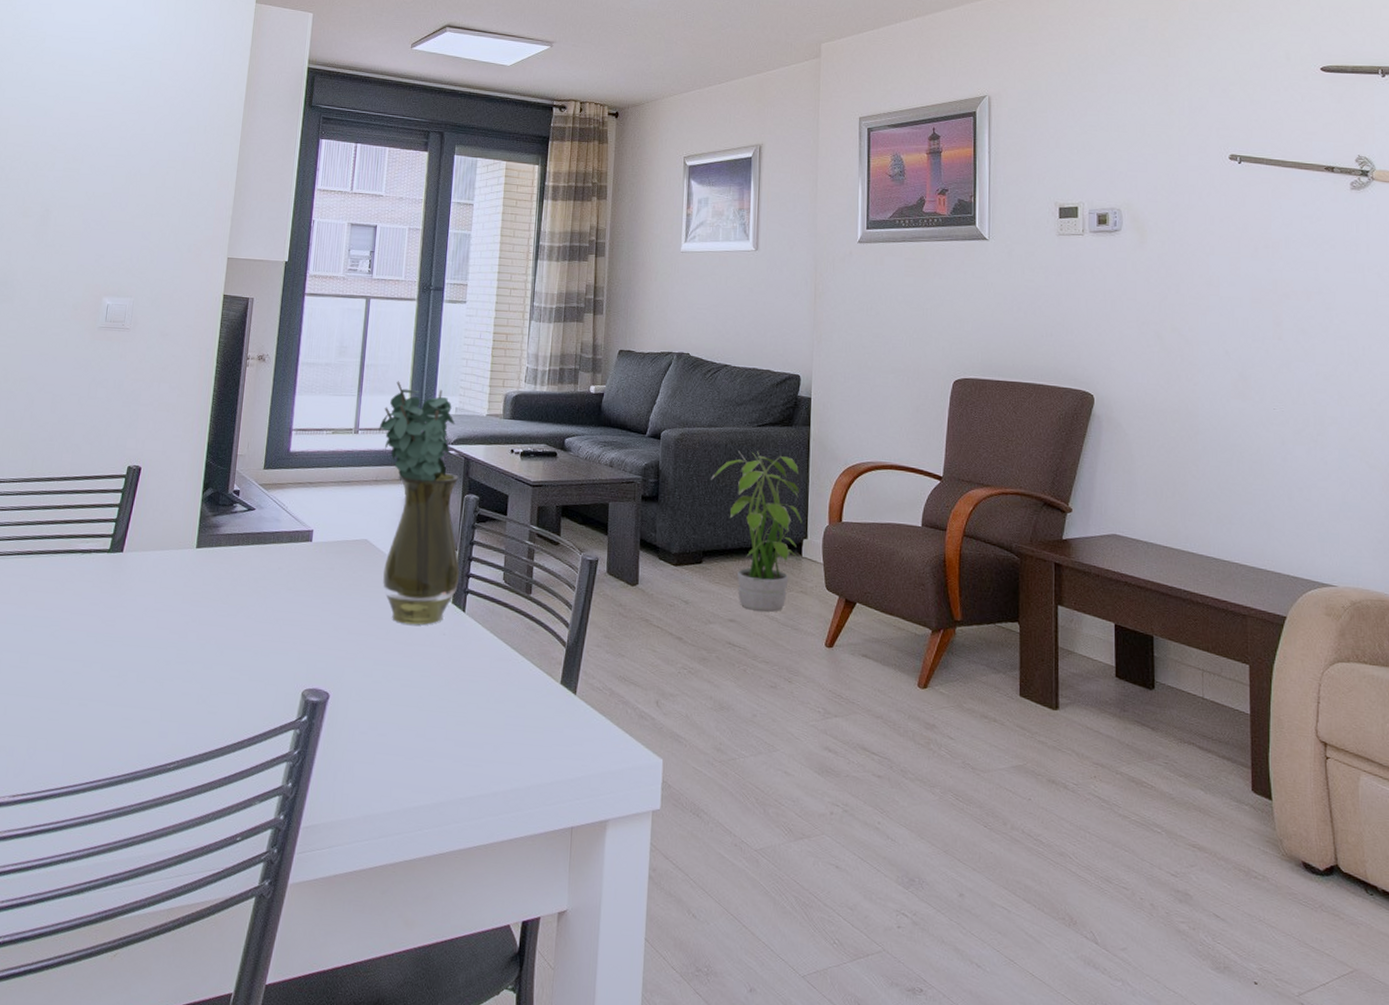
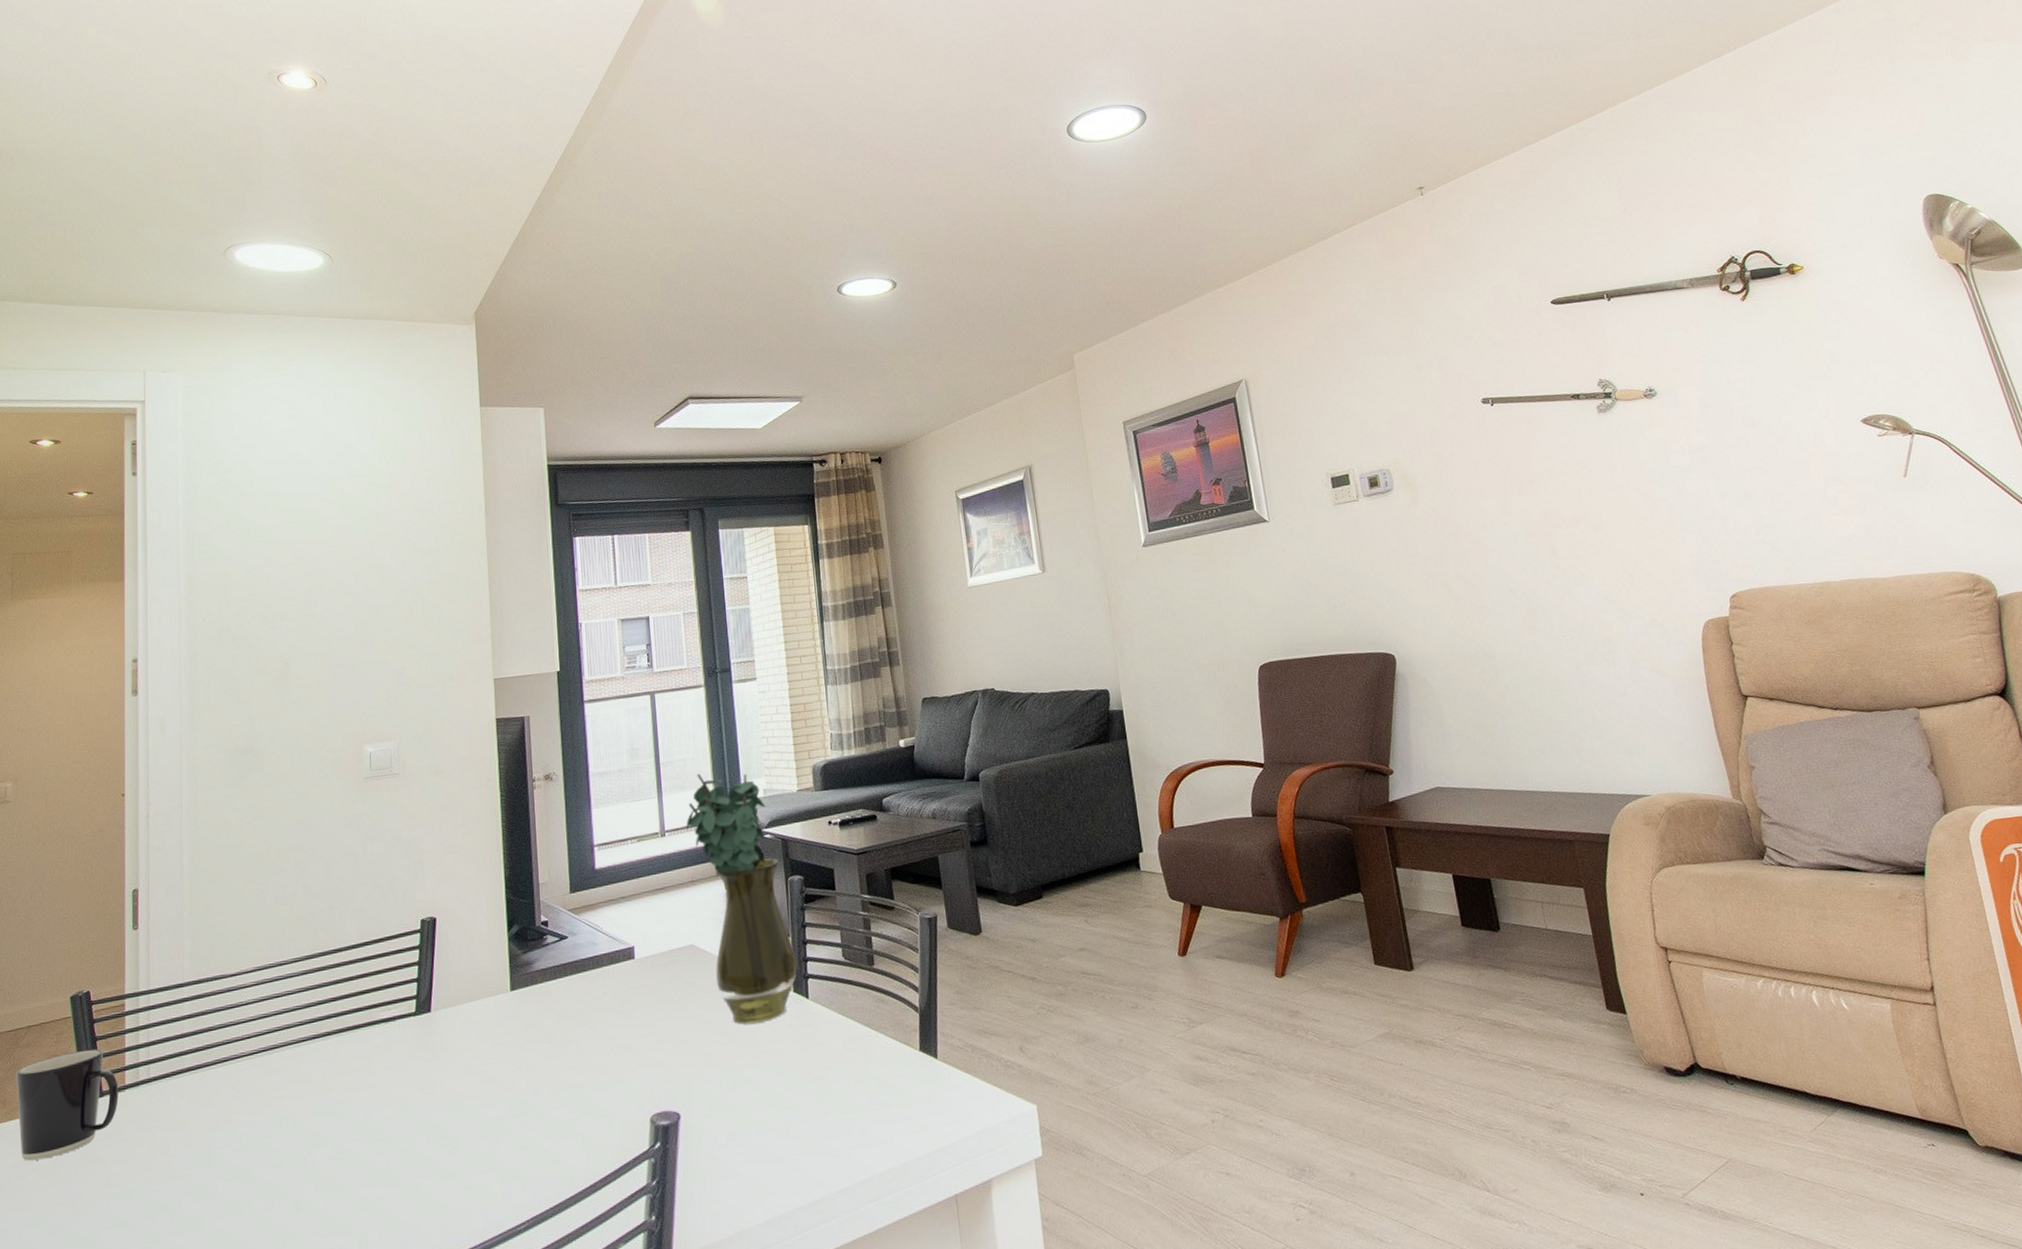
potted plant: present [710,451,803,612] -> none [1036,773,1141,935]

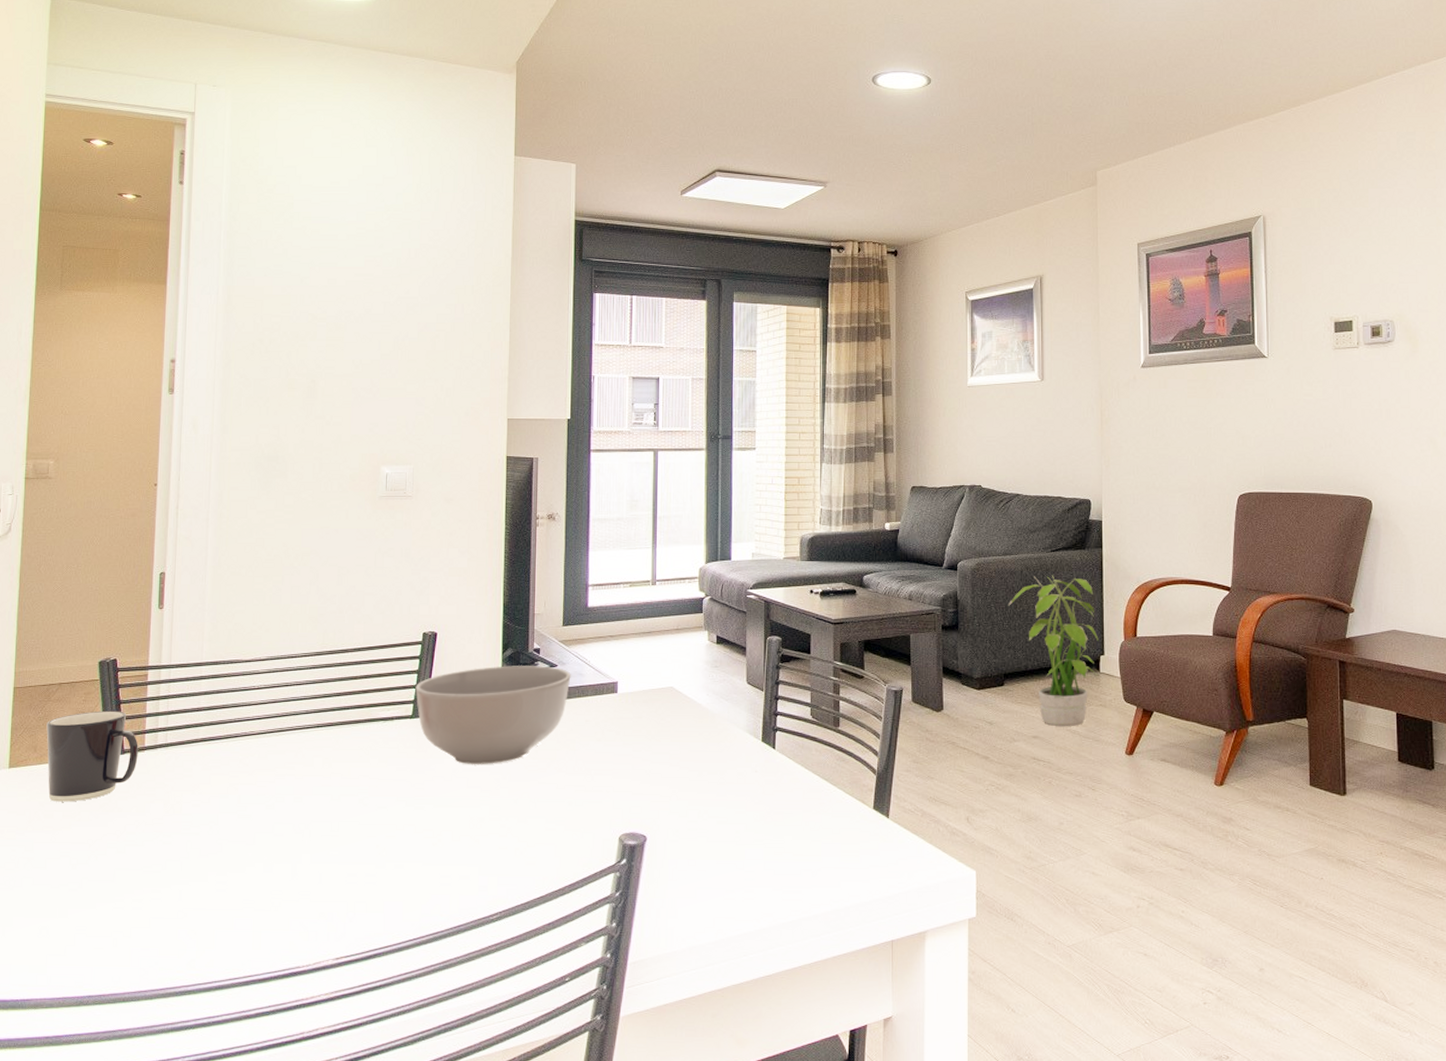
bowl: none [417,939,584,1059] -> present [415,666,571,764]
vase: present [686,773,797,1024] -> none [676,531,767,765]
potted plant: none [1036,773,1141,935] -> present [1007,575,1099,726]

